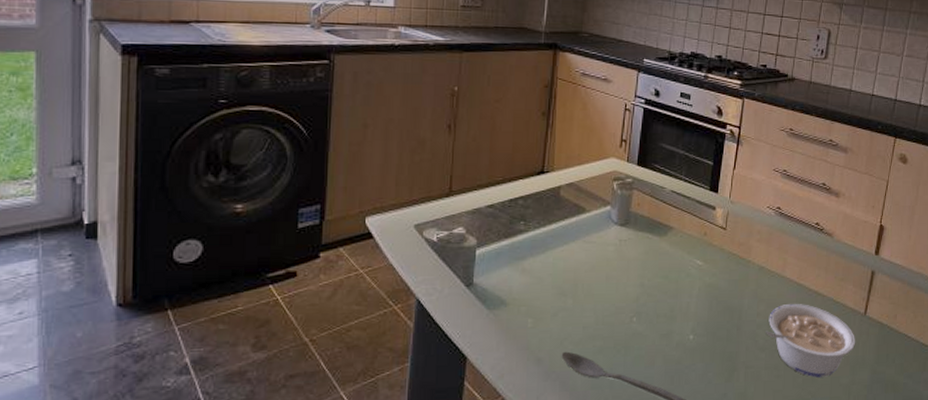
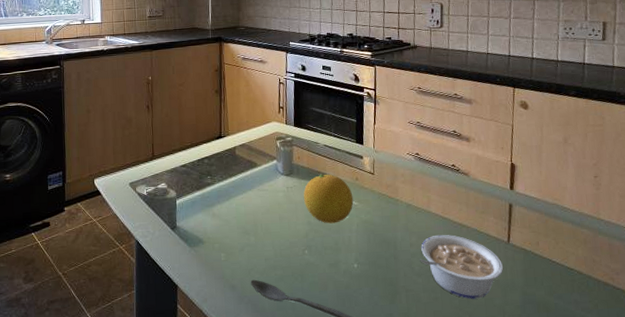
fruit: none [639,226,698,286] -> present [303,174,354,224]

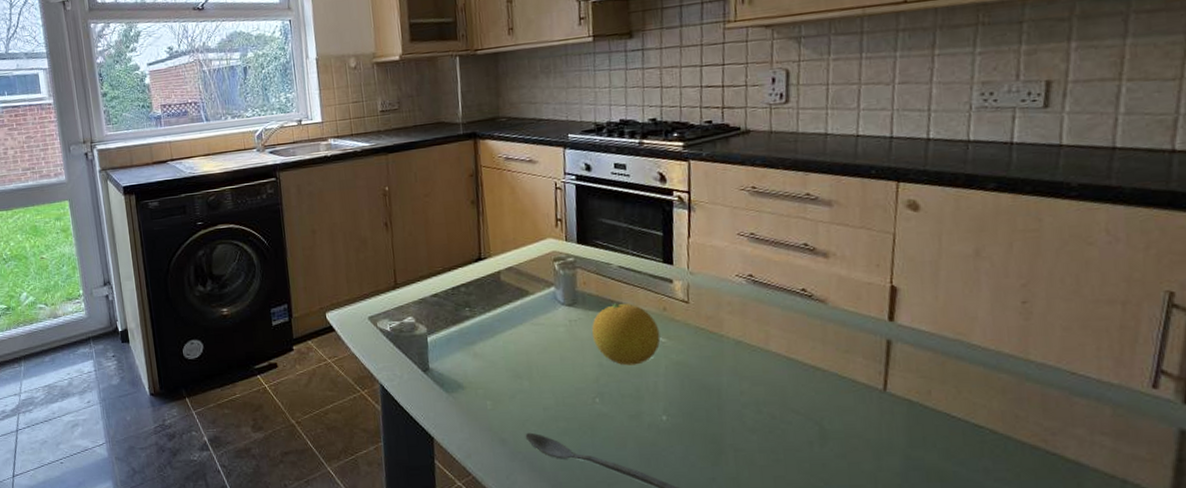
legume: present [420,234,504,299] -> none [754,379,877,463]

